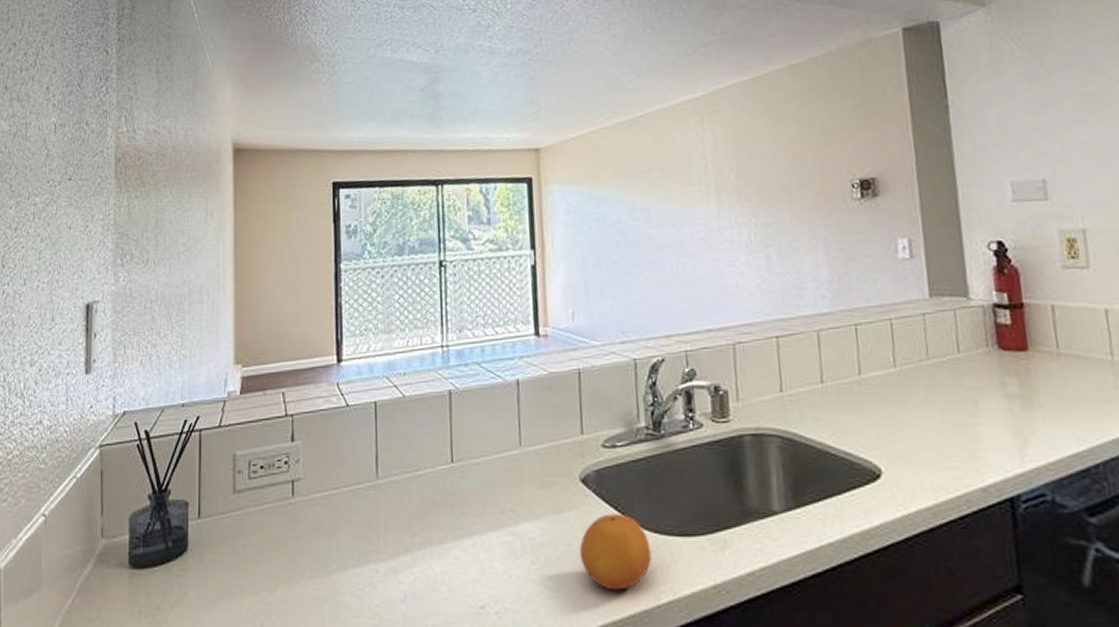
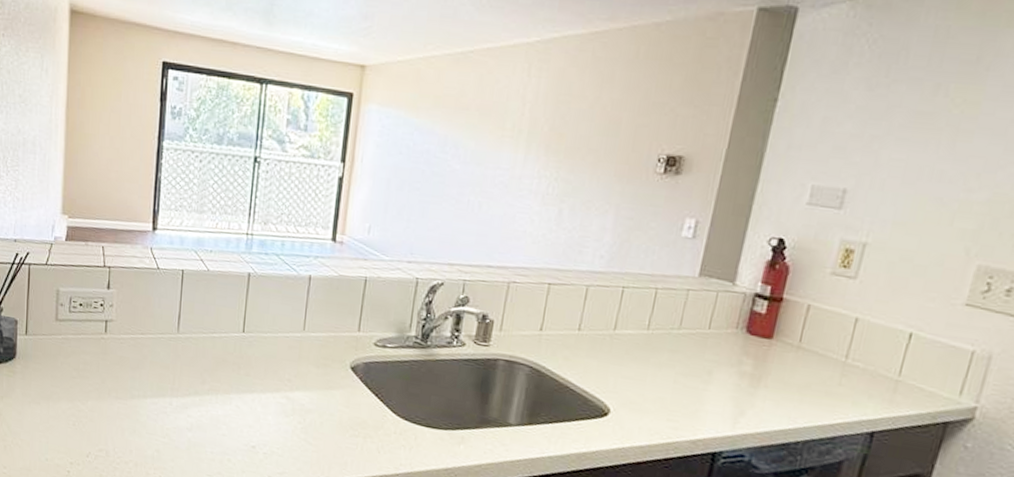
fruit: present [579,513,652,591] -> none [339,397,400,457]

